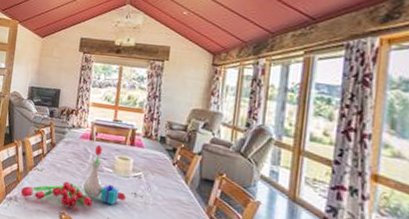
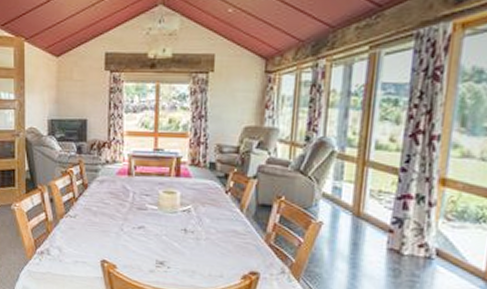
bouquet: present [20,144,127,208] -> none [53,179,176,255]

